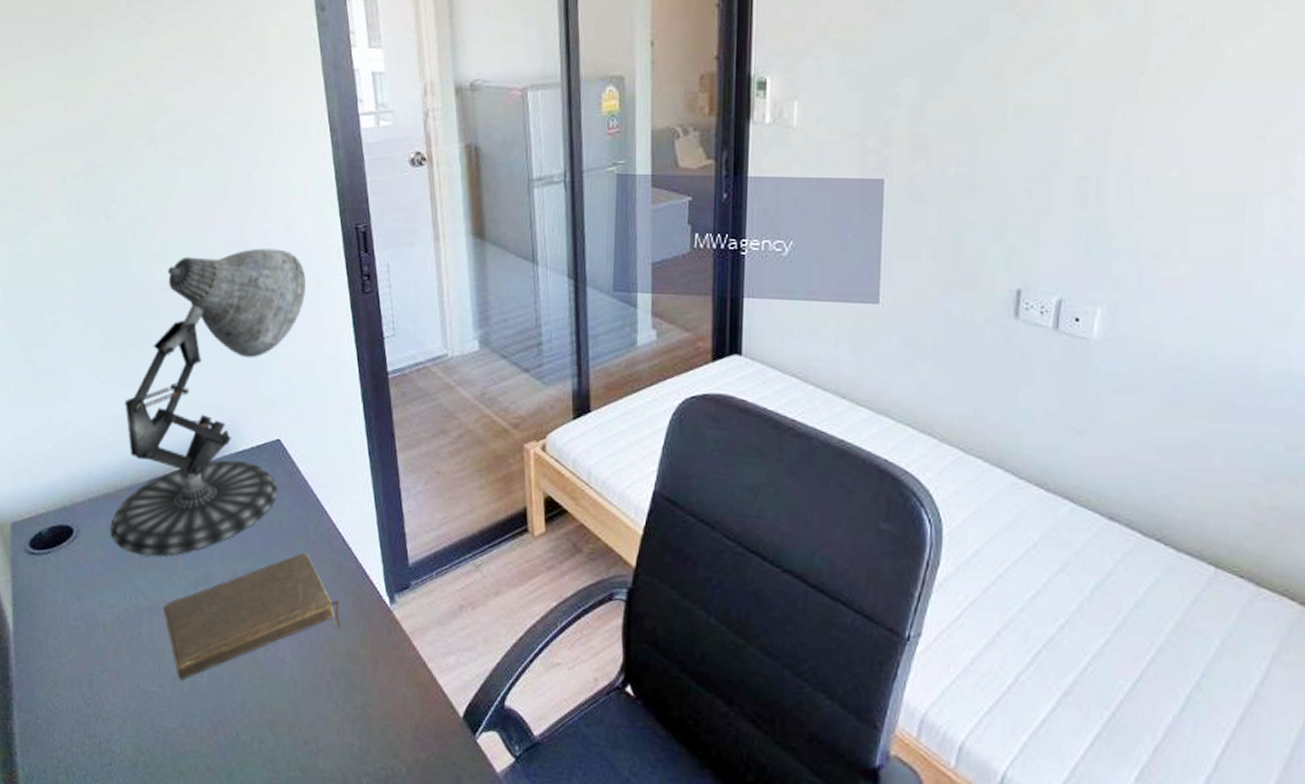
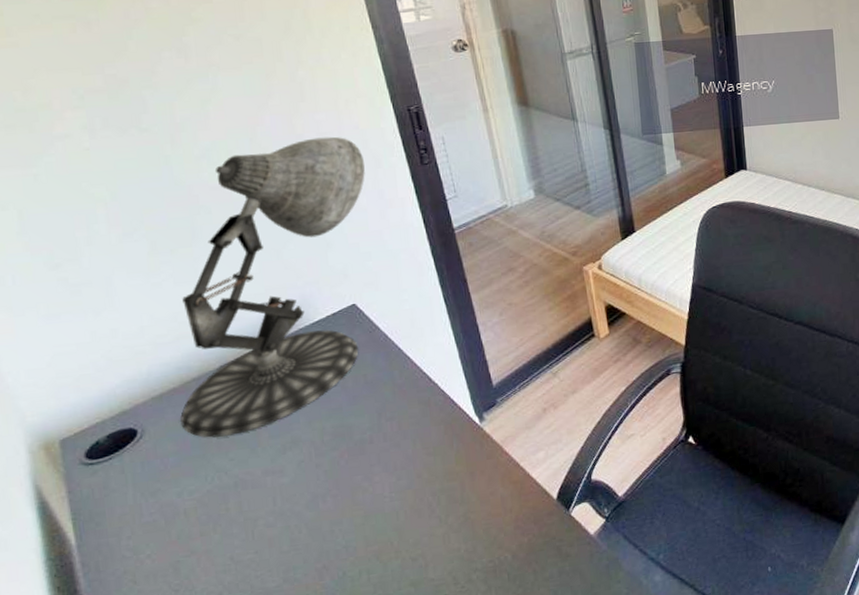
book: present [163,552,341,680] -> none [250,397,436,541]

